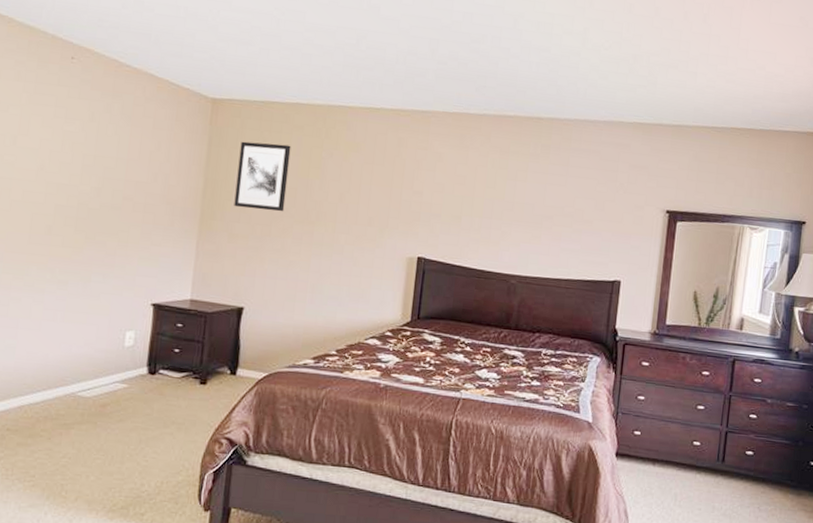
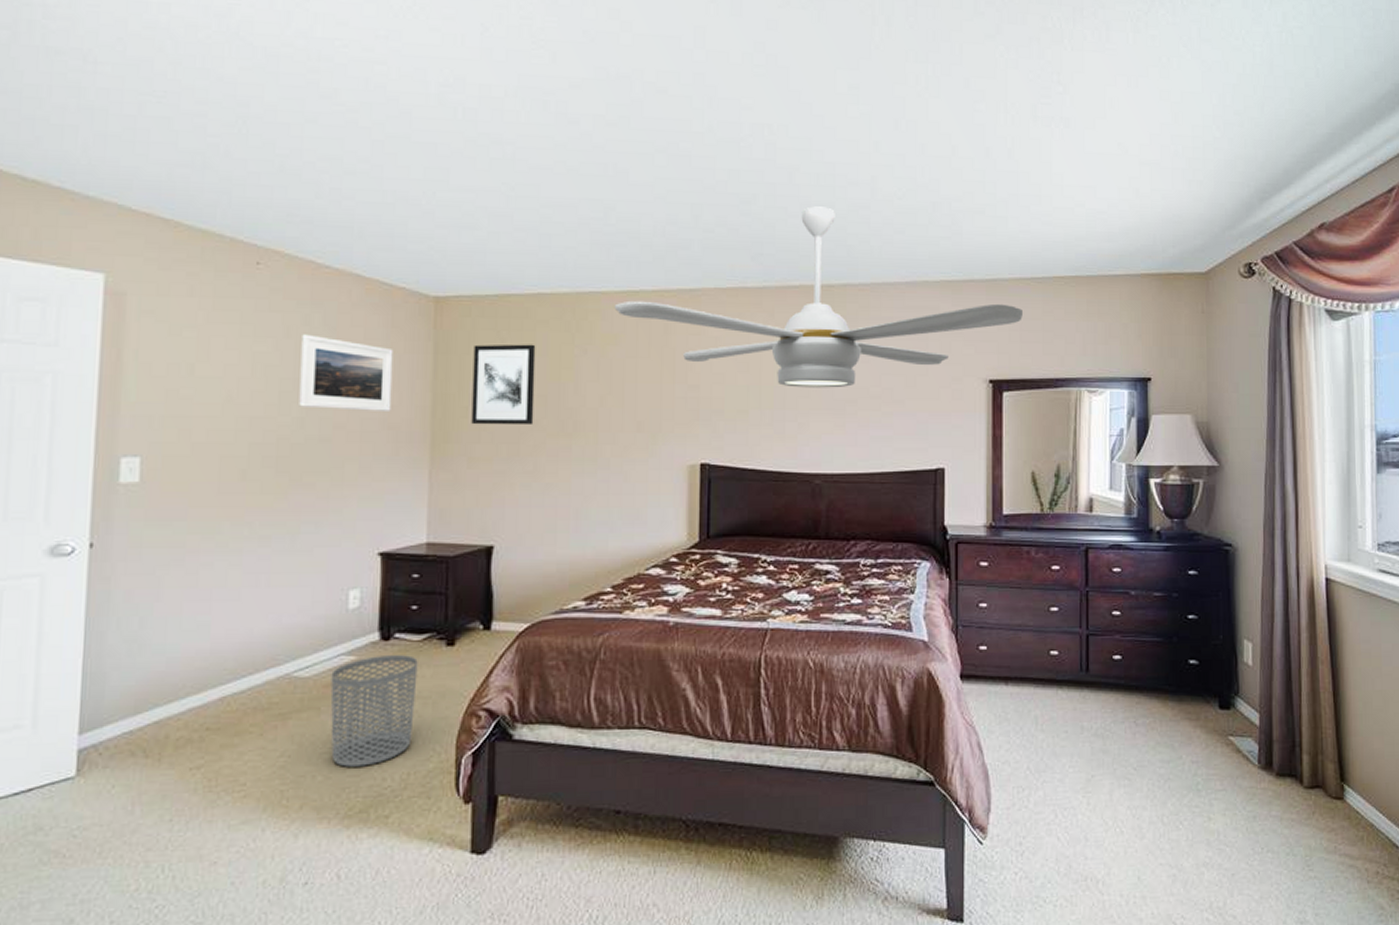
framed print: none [97,120,176,190] -> present [299,334,394,411]
waste bin: none [102,386,176,473] -> present [330,655,418,767]
ceiling fan: none [358,49,701,205] -> present [614,206,1022,388]

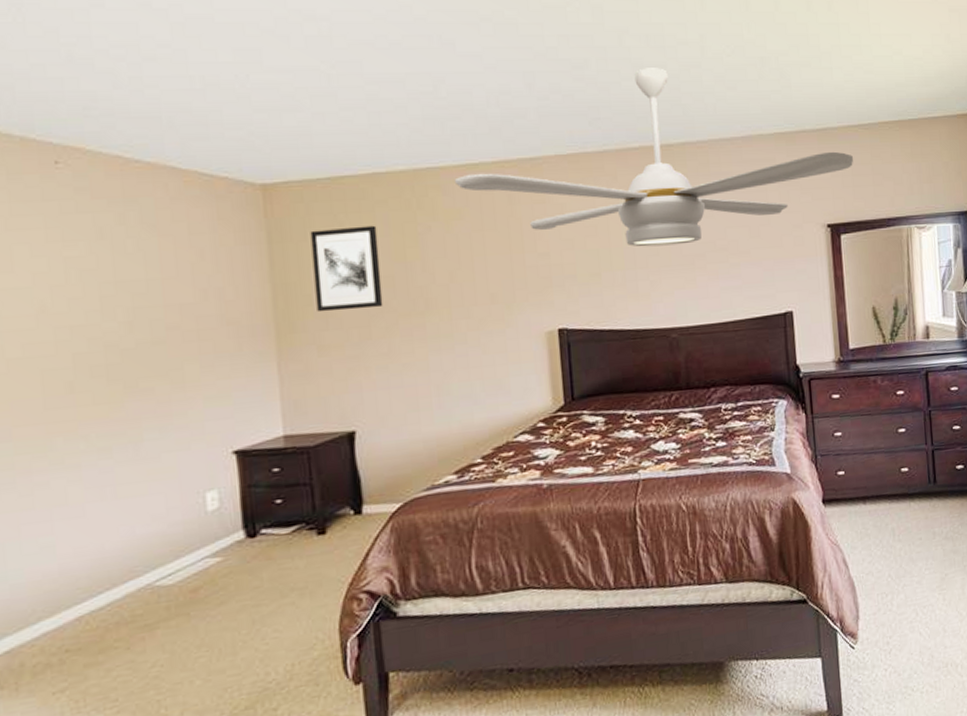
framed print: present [299,334,394,411] -> none [118,234,228,311]
waste bin: present [330,655,418,767] -> none [197,549,292,668]

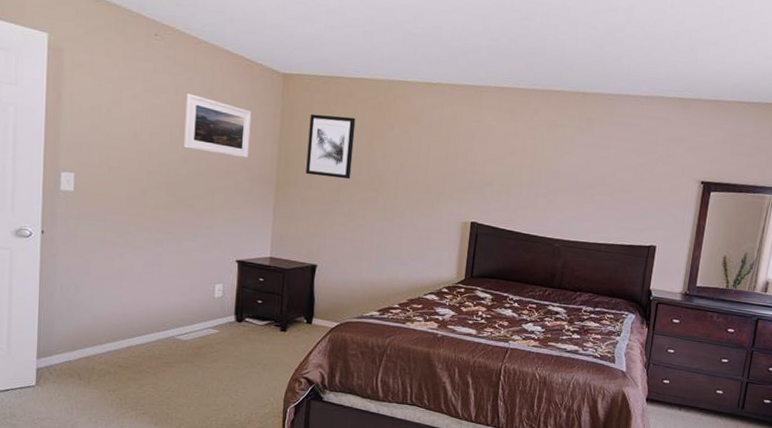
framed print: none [118,234,228,311] -> present [183,93,252,158]
ceiling fan: present [454,68,853,247] -> none [416,26,737,175]

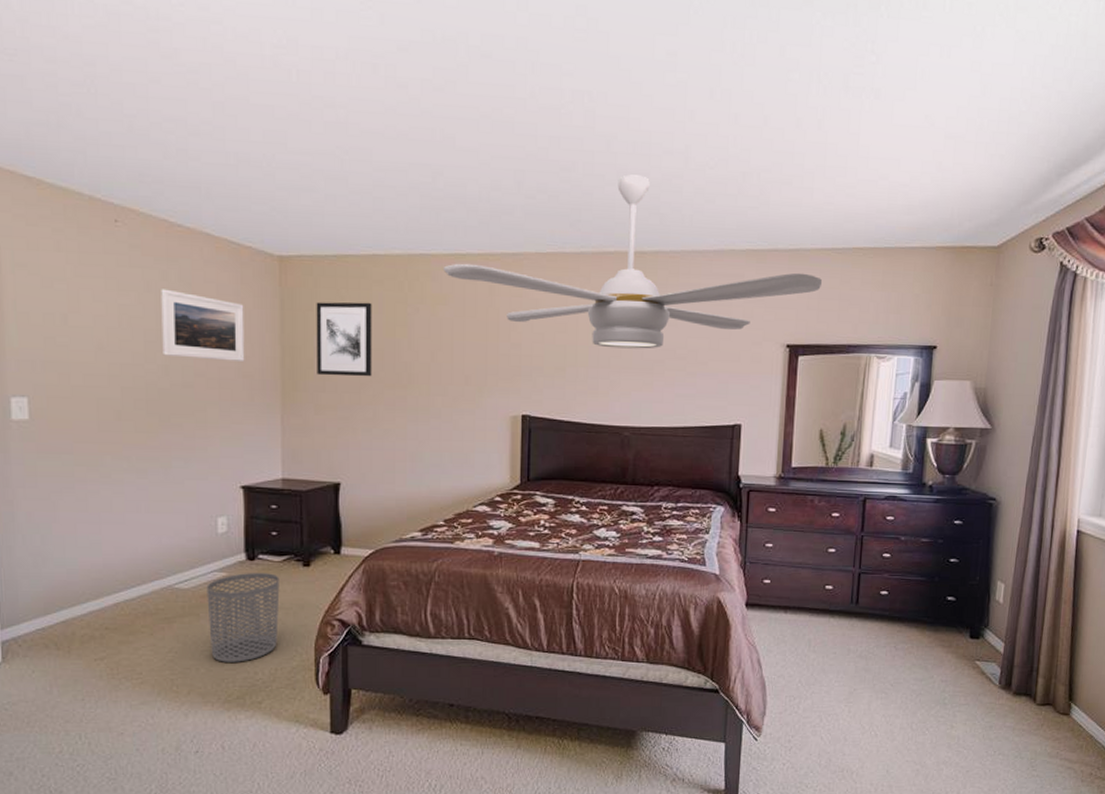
waste bin: none [200,332,261,405] -> present [206,573,280,662]
ceiling fan: none [416,26,737,175] -> present [443,174,822,349]

